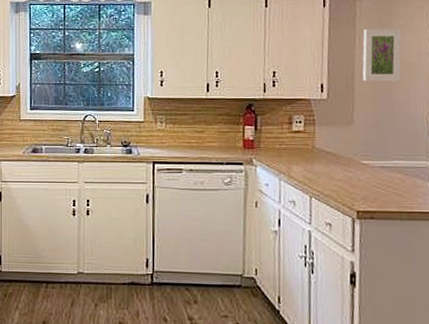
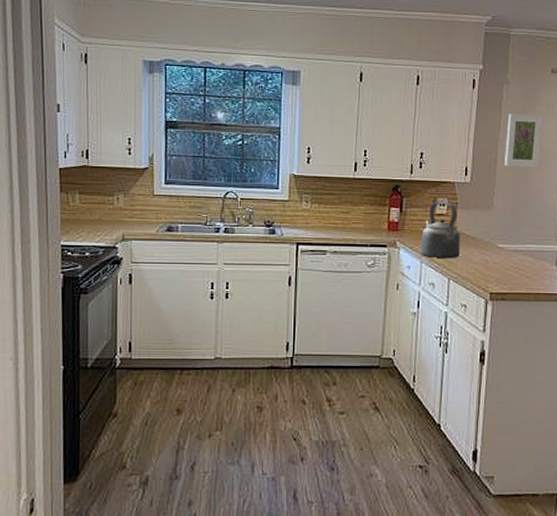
kettle: none [278,119,321,176] -> present [420,202,460,259]

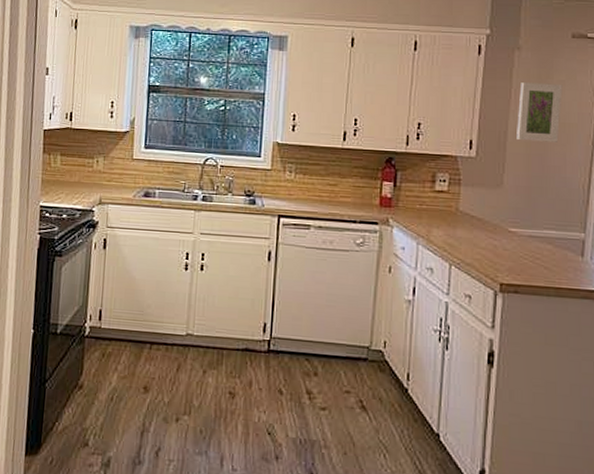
kettle: present [420,202,460,259] -> none [416,177,464,242]

